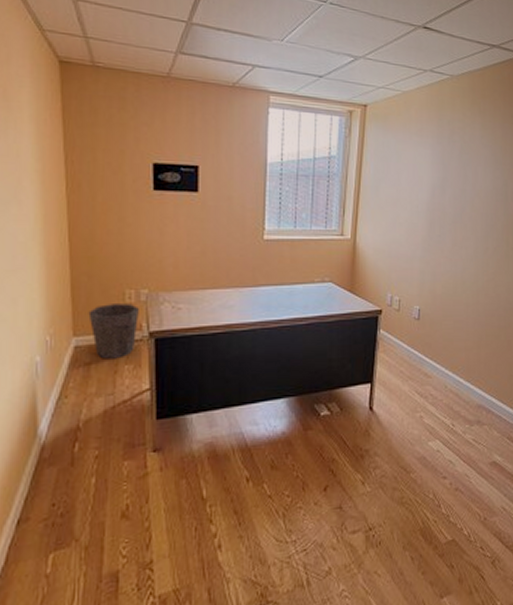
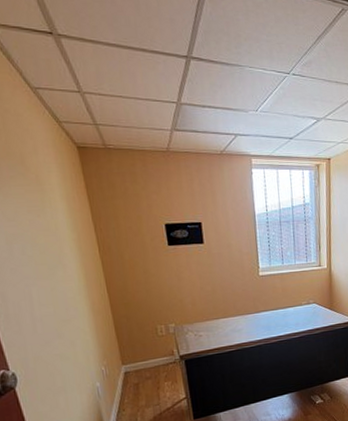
waste bin: present [88,304,139,359] -> none [131,336,171,380]

